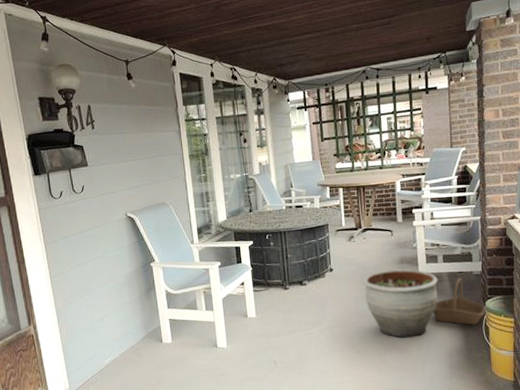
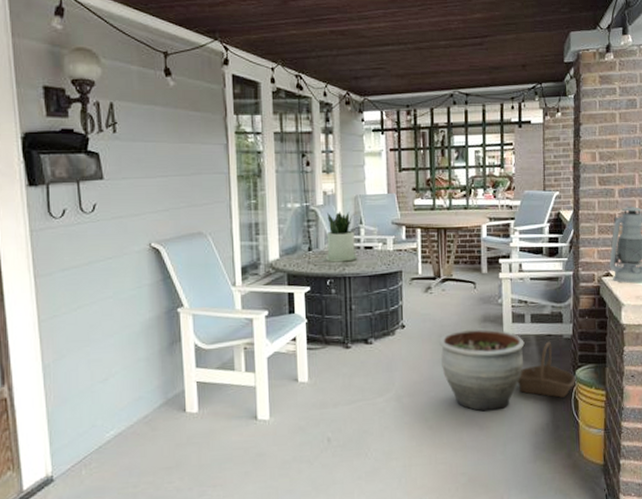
planter: none [263,178,291,221] -> present [325,211,358,263]

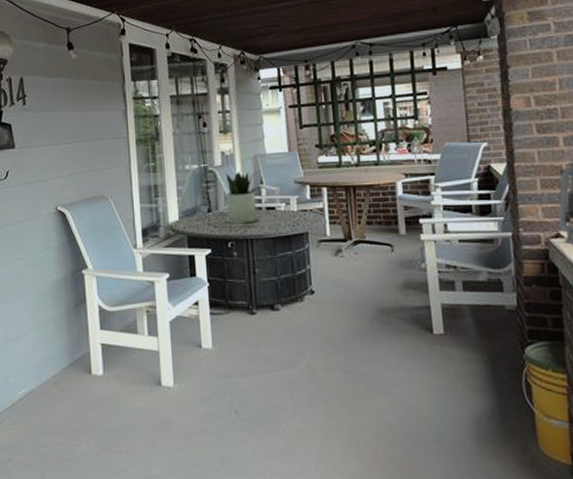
planter pot: present [439,328,525,412] -> none [354,296,457,391]
basket: present [517,341,575,398] -> none [450,312,526,380]

